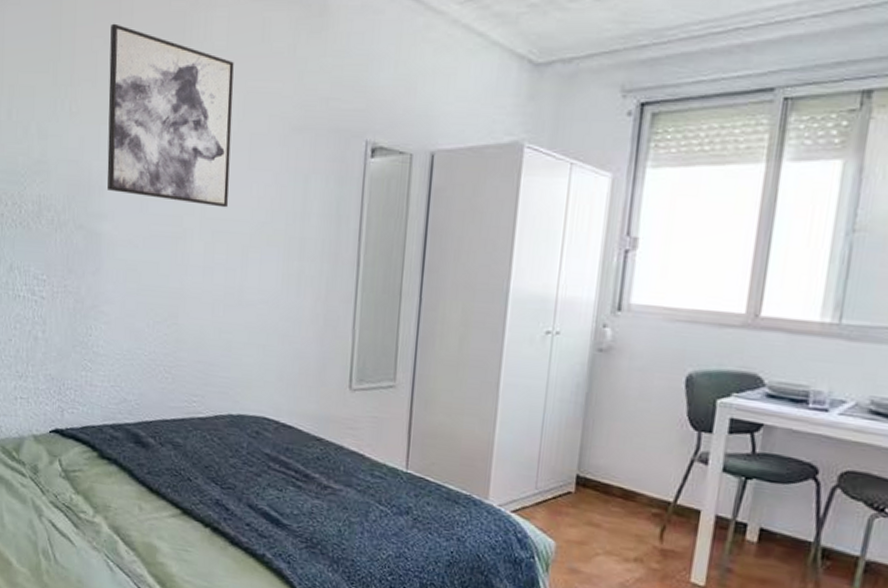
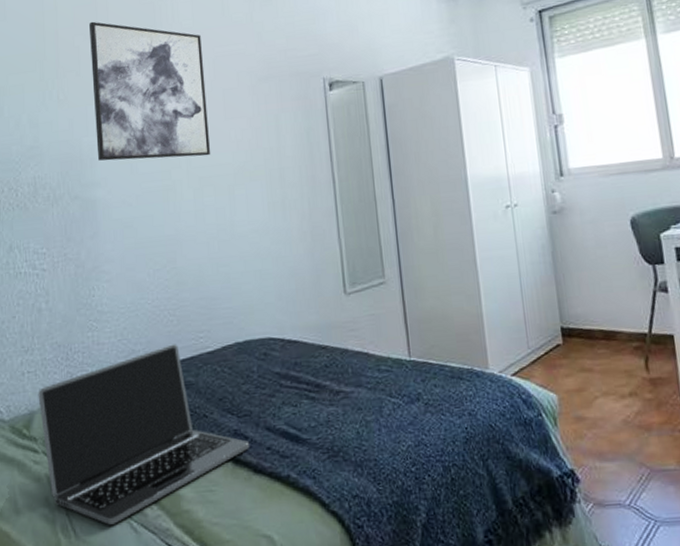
laptop: none [29,401,230,559] -> present [38,344,250,525]

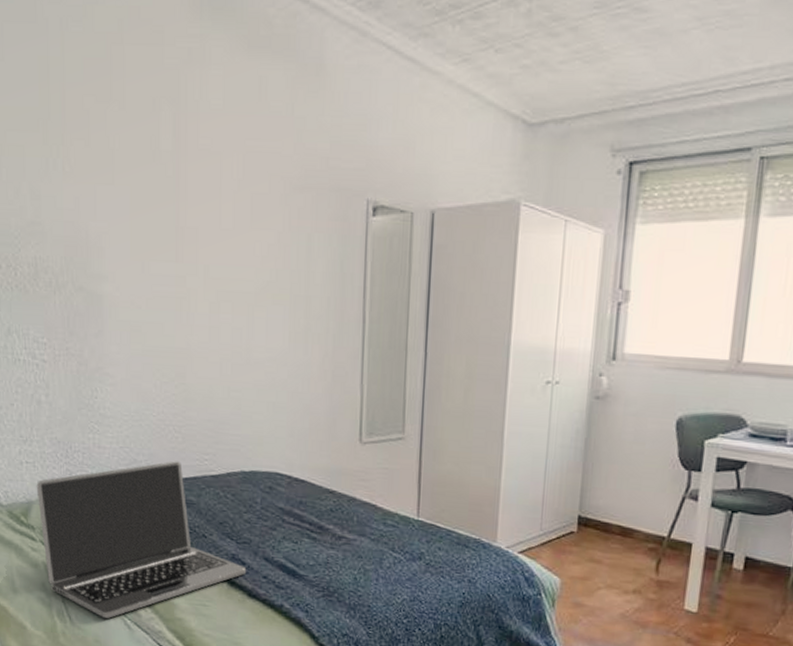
wall art: present [89,21,211,161] -> none [102,81,232,268]

